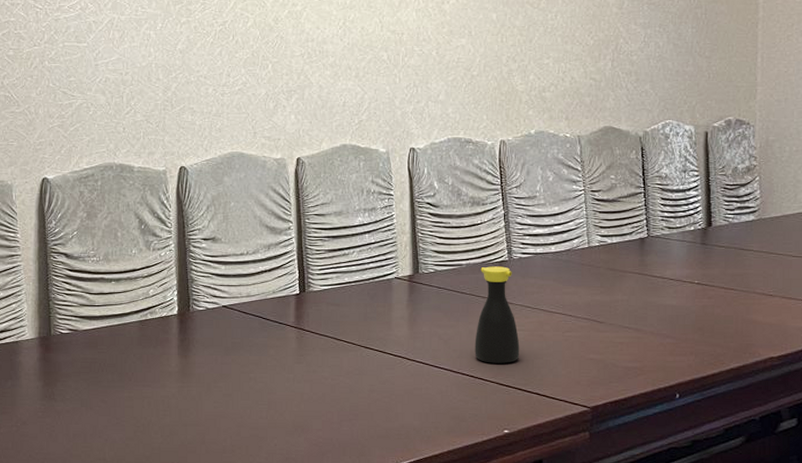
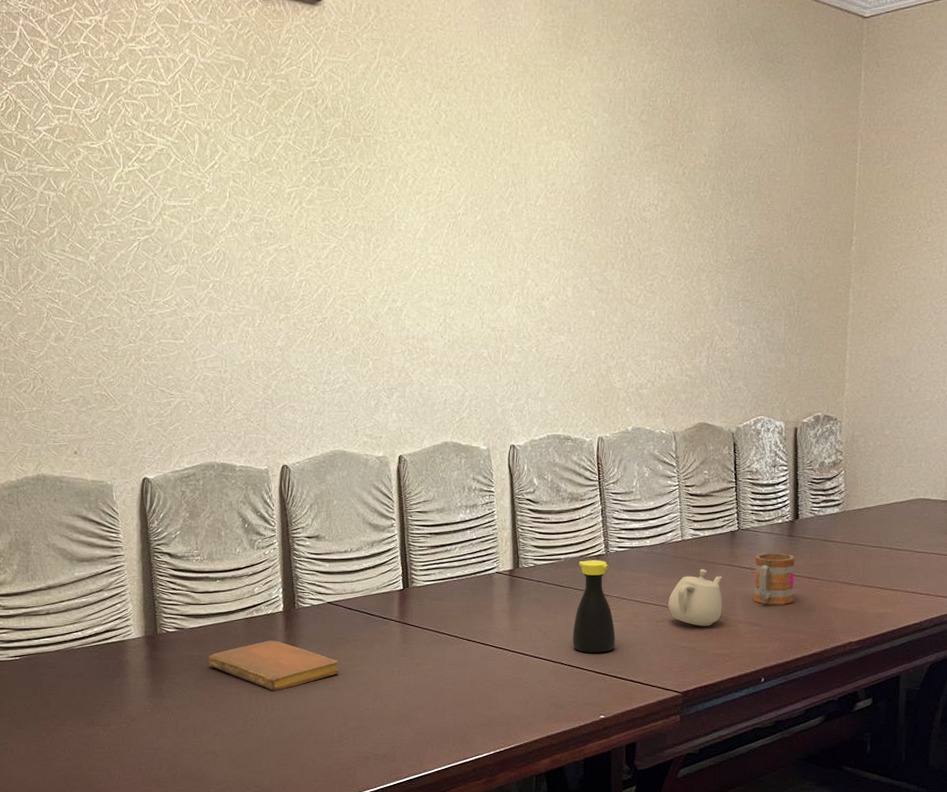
notebook: none [100,344,233,396] -> present [207,640,339,691]
teapot: none [575,277,633,337] -> present [668,569,723,626]
mug: none [665,261,709,316] -> present [753,553,795,605]

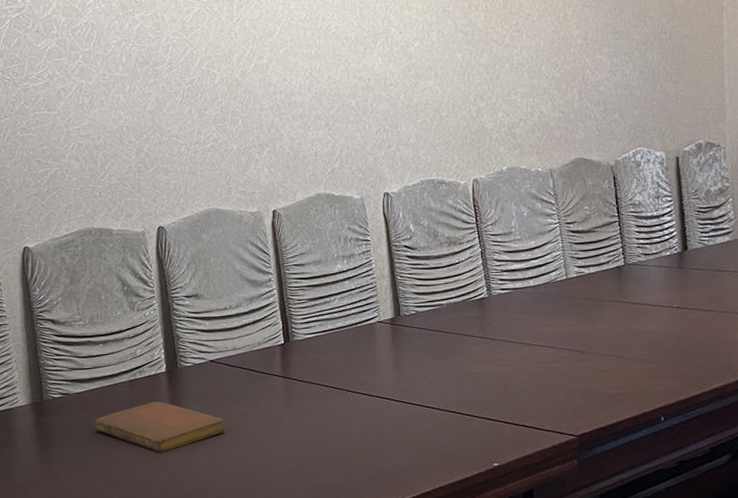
bottle: present [572,560,616,653] -> none [459,303,505,399]
teapot: present [668,569,723,626] -> none [557,307,615,366]
mug: present [753,553,795,605] -> none [644,286,689,341]

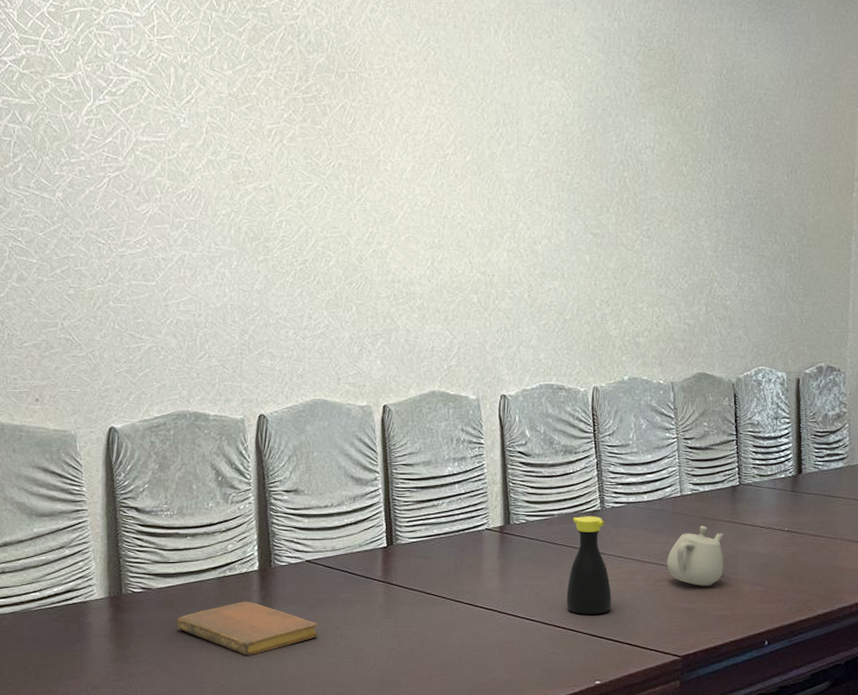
bottle: none [459,303,505,399] -> present [566,516,612,615]
teapot: none [557,307,615,366] -> present [667,526,724,586]

